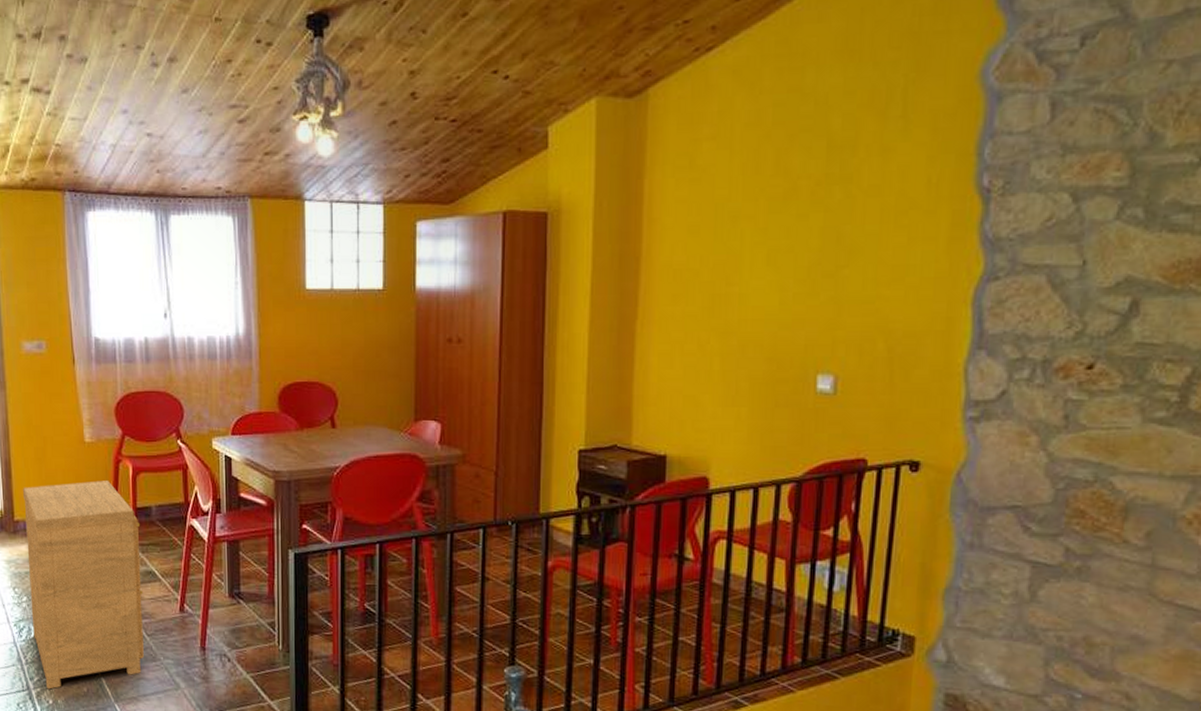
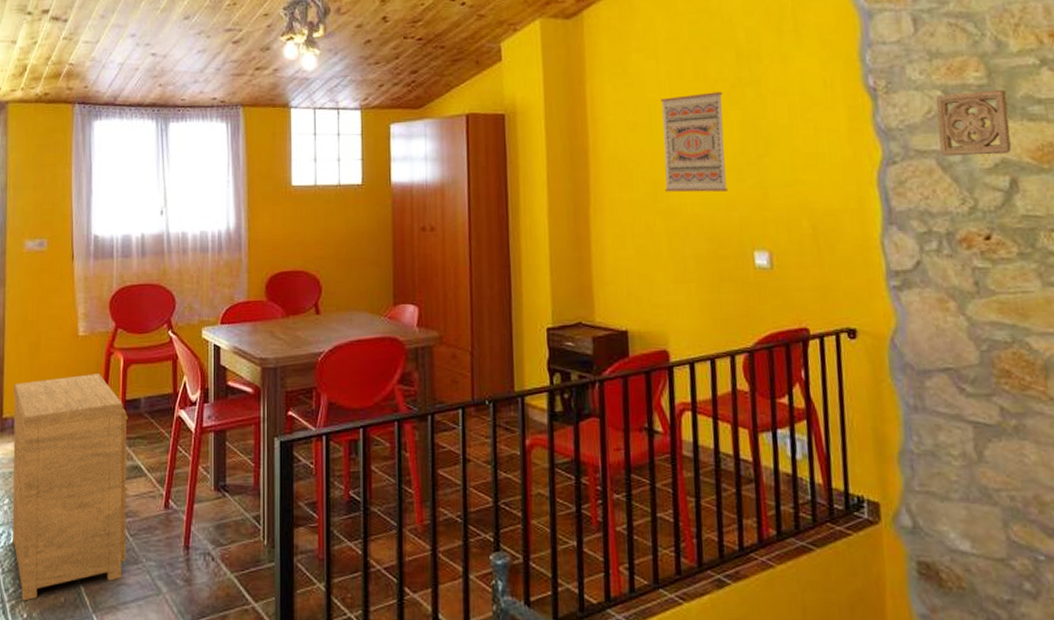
wall art: none [725,190,805,307] -> present [660,92,729,193]
wall ornament: none [1054,193,1148,273] -> present [935,89,1012,157]

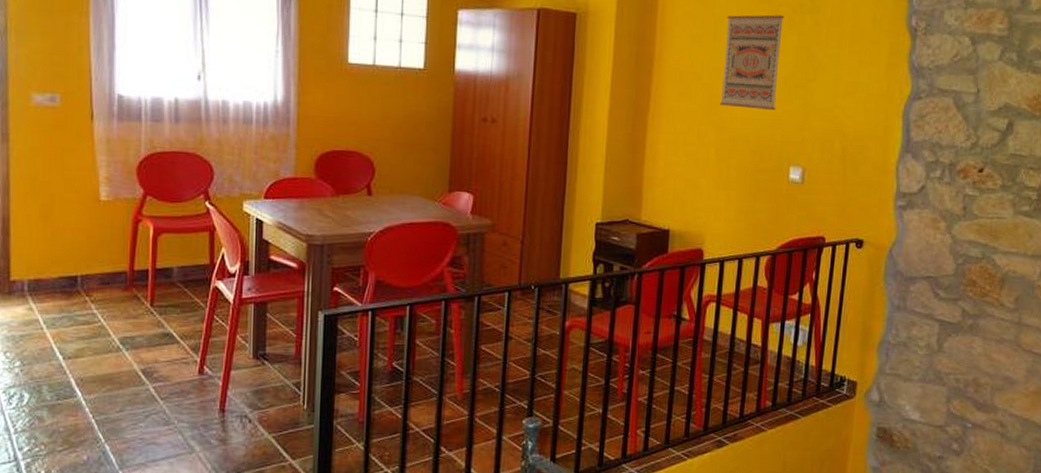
side table: present [12,374,129,601] -> none [22,240,160,459]
wall ornament: present [935,89,1012,157] -> none [958,41,1020,100]

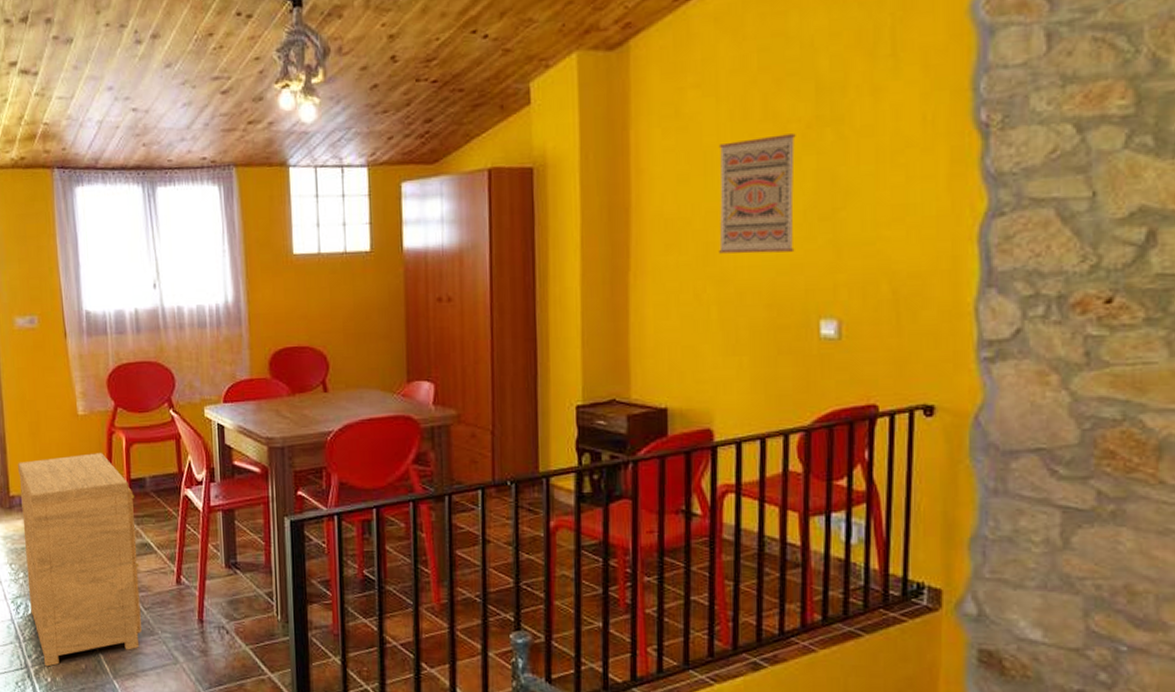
side table: none [22,240,160,459] -> present [17,453,141,667]

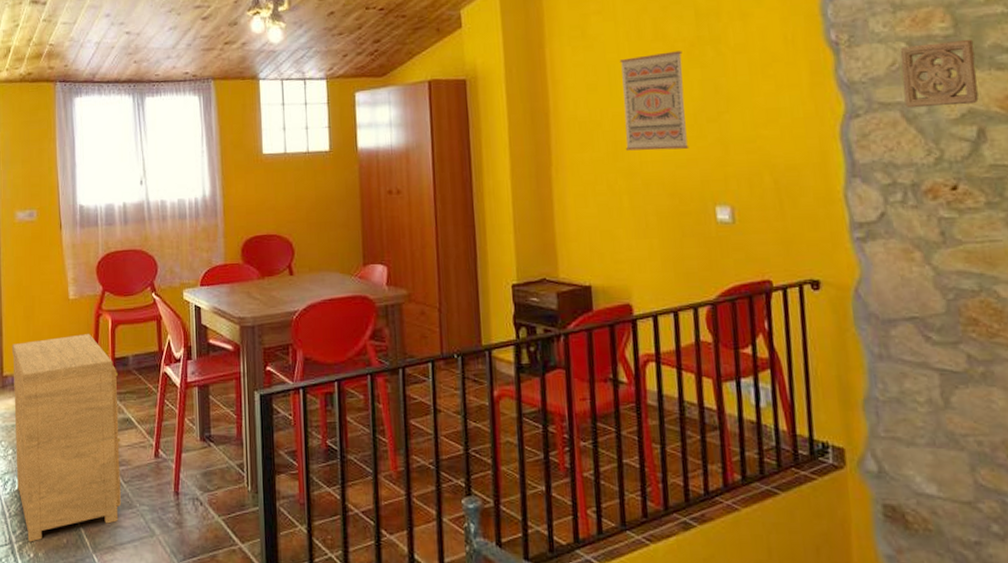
wall ornament: none [1062,119,1158,206] -> present [899,39,979,109]

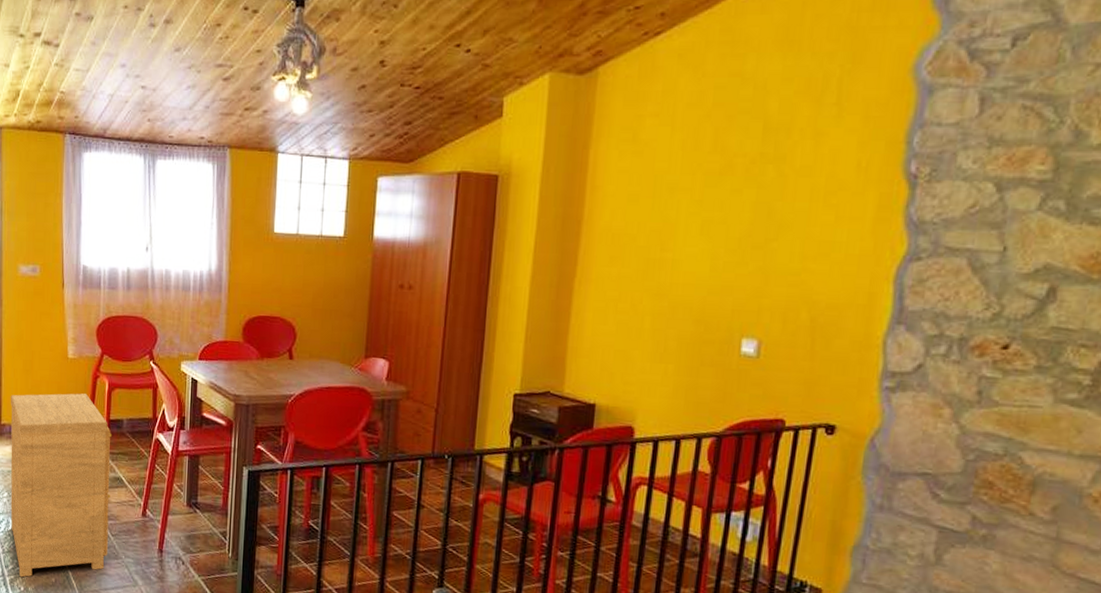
wall art: present [619,51,689,151] -> none [658,167,741,274]
wall ornament: present [899,39,979,109] -> none [975,186,1070,260]

